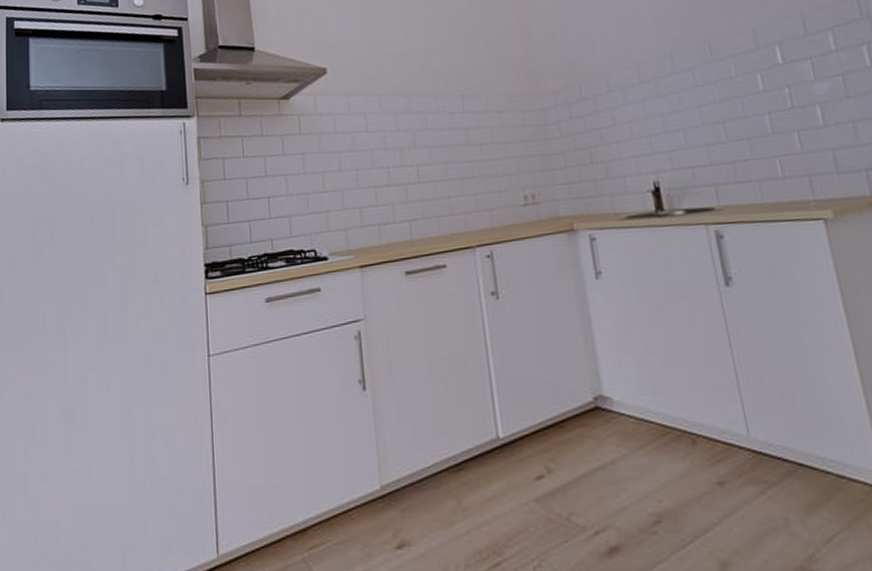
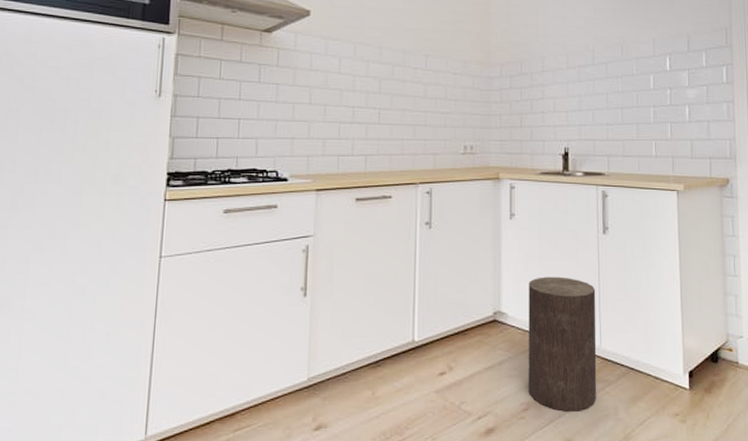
stool: none [633,346,756,525] -> present [528,276,597,412]

